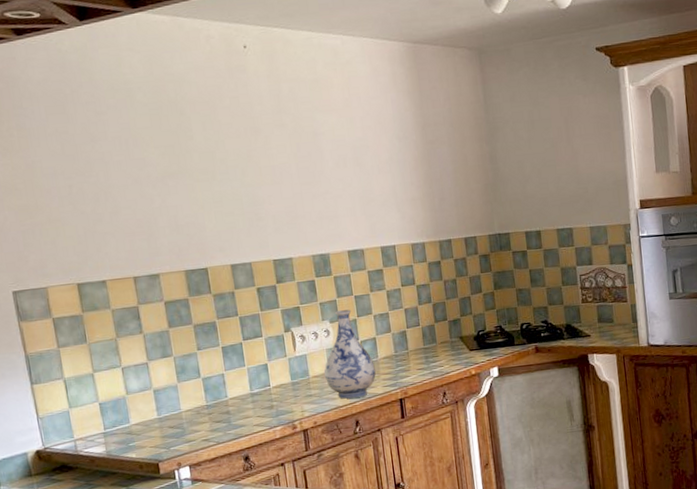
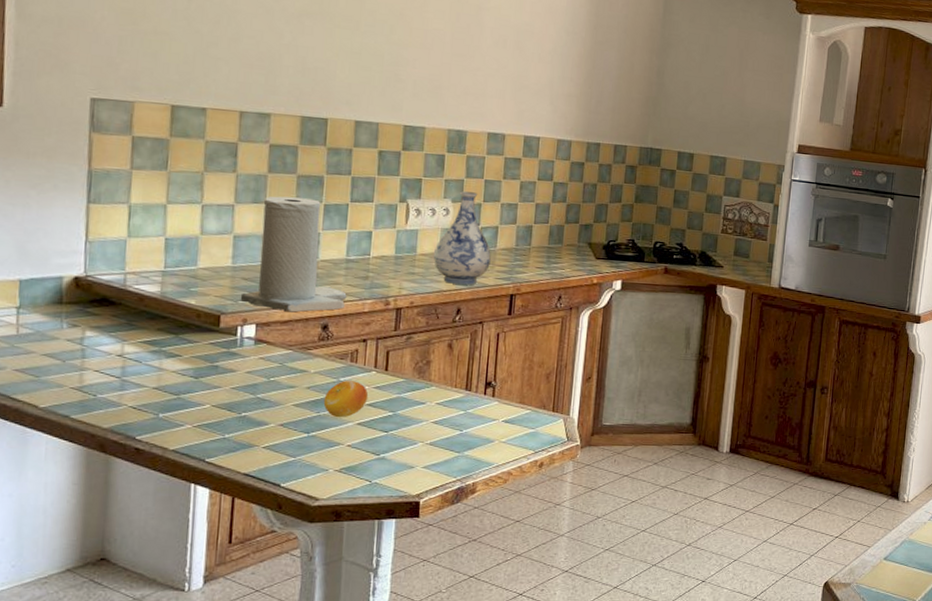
paper towel: none [170,344,259,450] -> present [240,196,347,313]

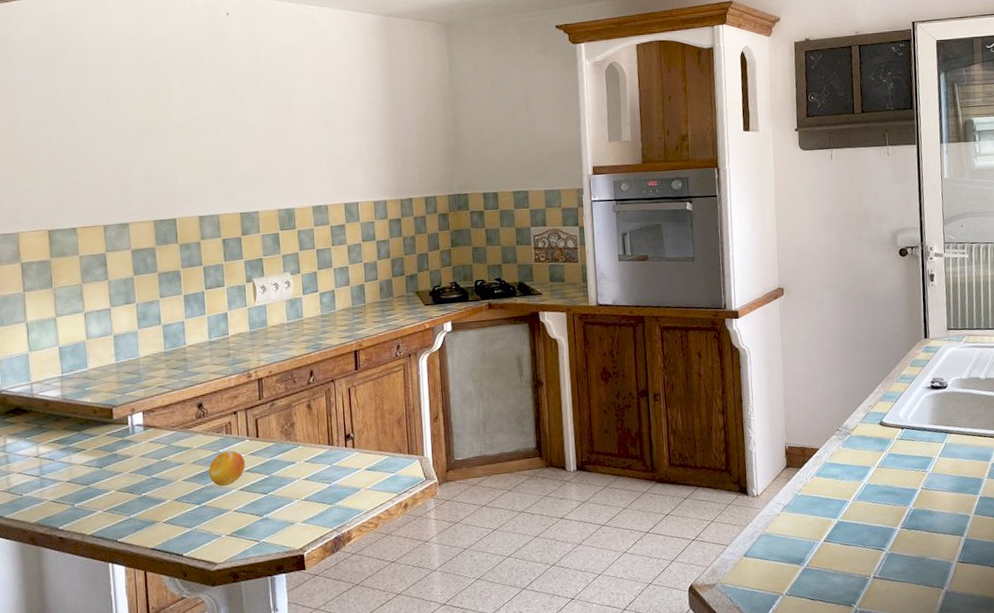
paper towel: present [240,196,347,313] -> none [126,292,215,397]
vase: present [433,191,492,285] -> none [282,262,333,349]

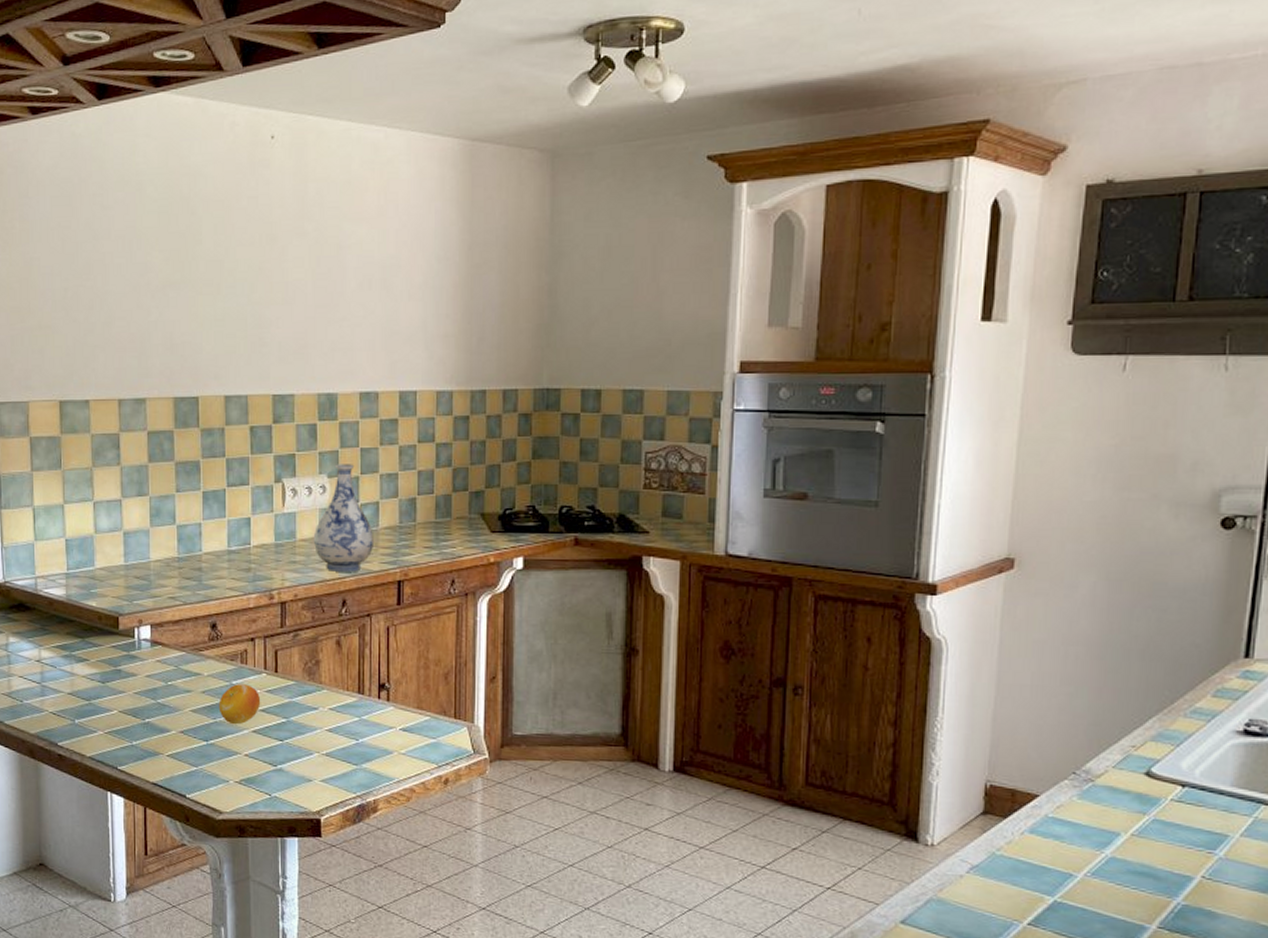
vase: none [282,262,333,349] -> present [313,464,375,572]

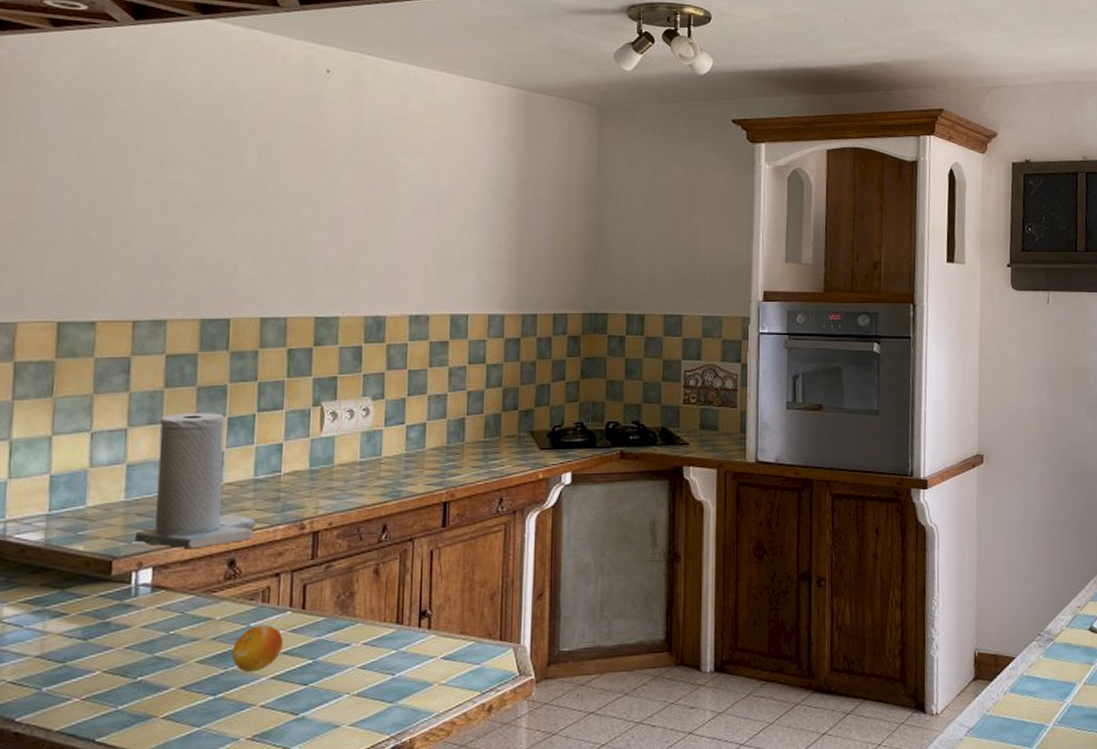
paper towel: none [134,487,232,611] -> present [134,413,256,549]
vase: present [313,464,375,572] -> none [352,386,420,496]

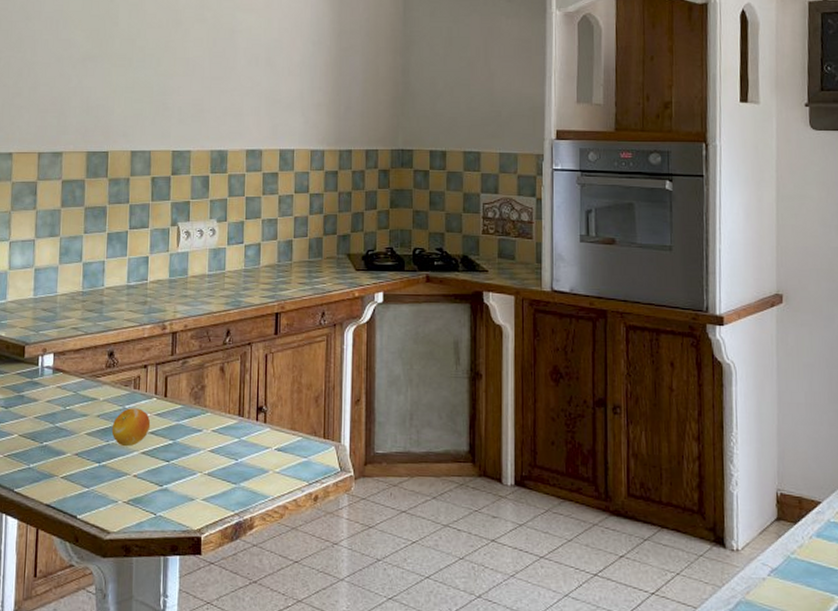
paper towel: present [134,413,256,549] -> none [40,228,129,341]

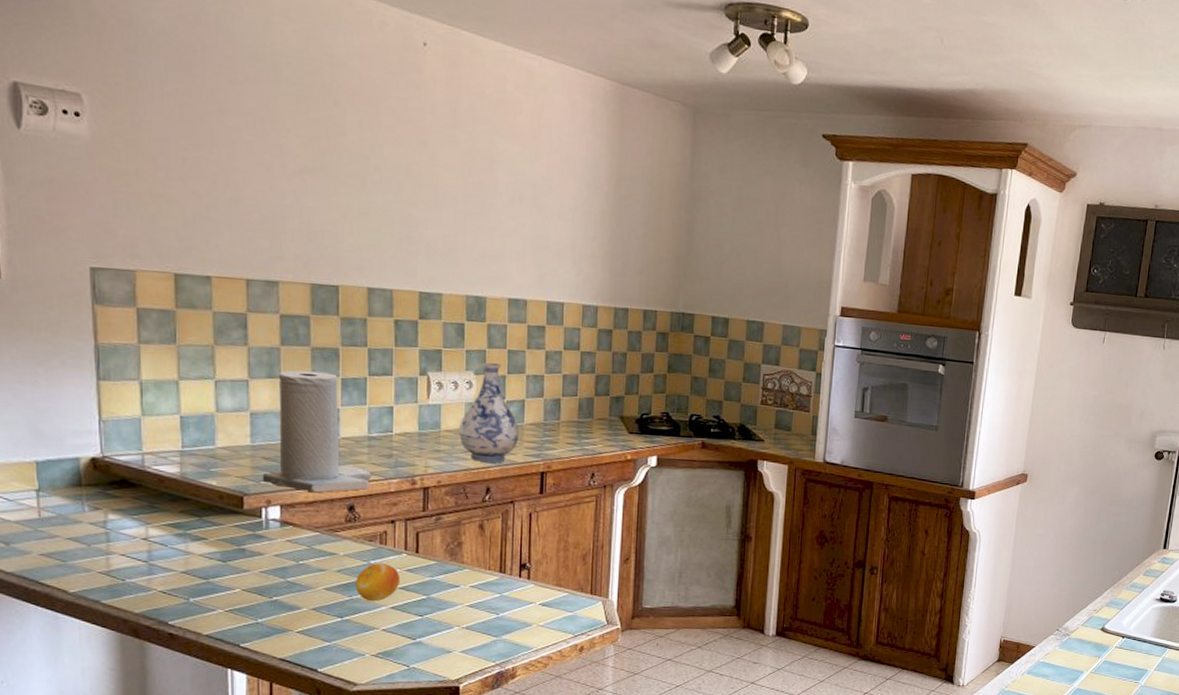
paper towel: none [40,228,129,341] -> present [262,370,371,493]
vase: none [202,210,256,305] -> present [458,362,520,463]

